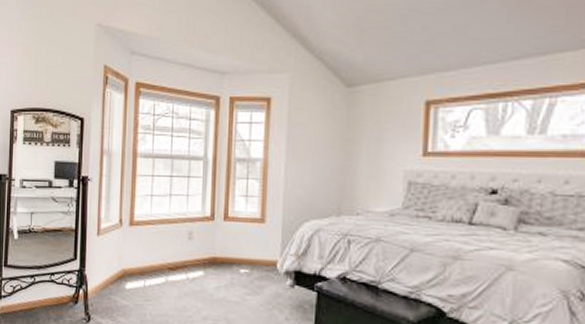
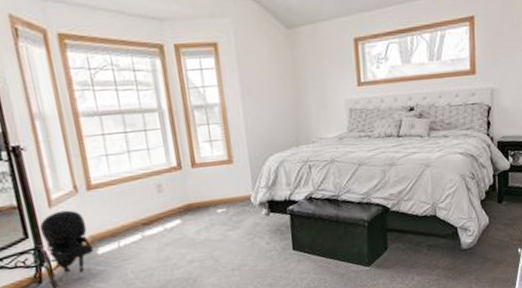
tactical helmet: none [86,240,123,303] -> present [39,210,94,275]

